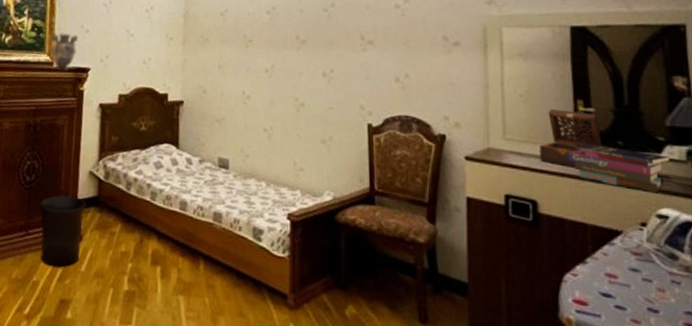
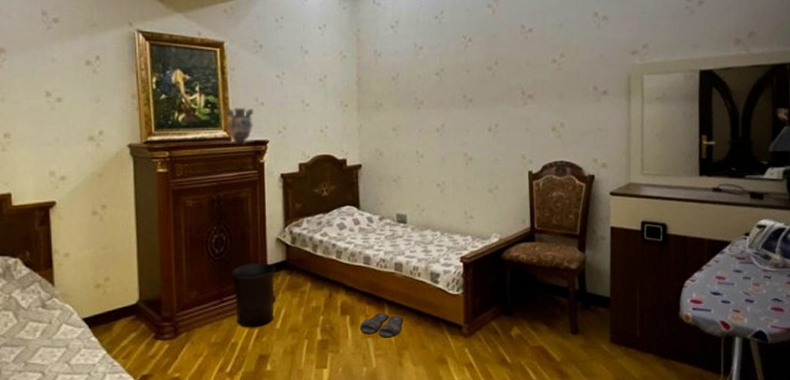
slippers: none [171,267,220,300] -> present [360,312,404,339]
jewelry box: present [540,108,603,168] -> none [670,144,720,194]
books: present [568,144,670,194] -> none [693,172,770,208]

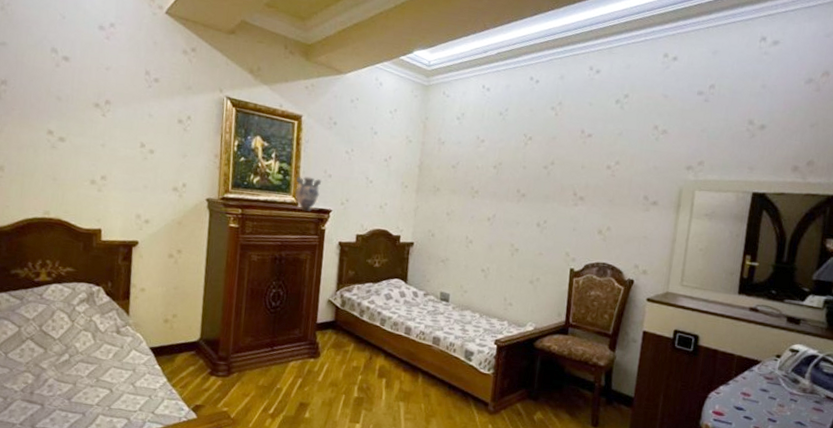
waste bin: present [232,263,276,328] -> none [284,319,324,378]
slippers: present [360,312,404,339] -> none [394,380,435,405]

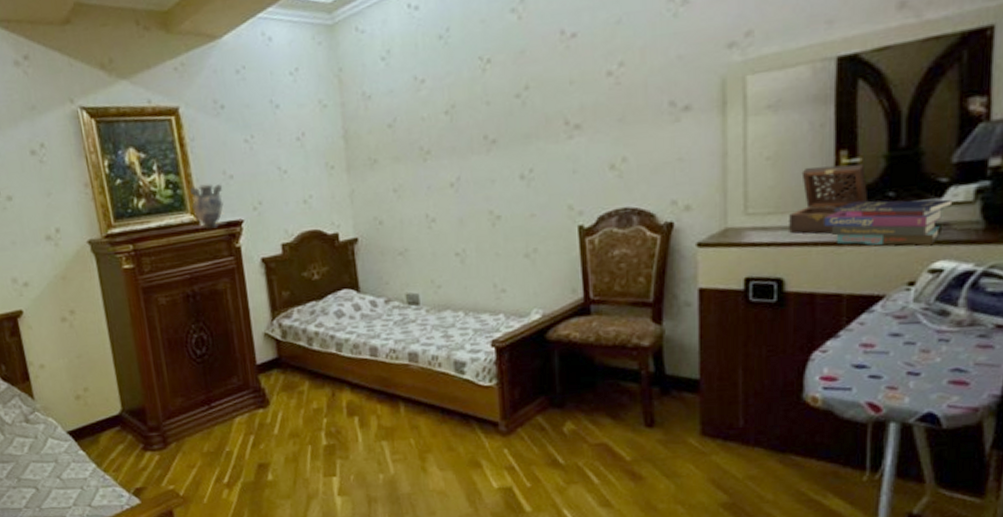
jewelry box: none [707,261,760,311] -> present [789,164,869,234]
books: none [730,292,810,333] -> present [824,199,953,246]

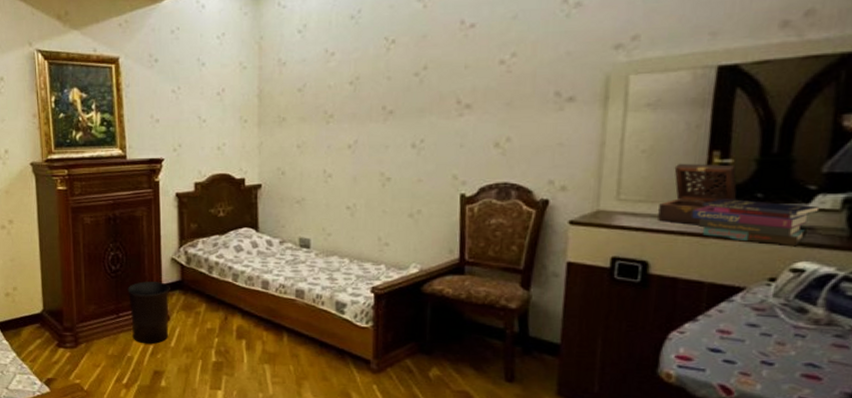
decorative vase: present [190,184,224,230] -> none [121,125,149,164]
waste bin: none [217,362,270,435] -> present [127,281,170,344]

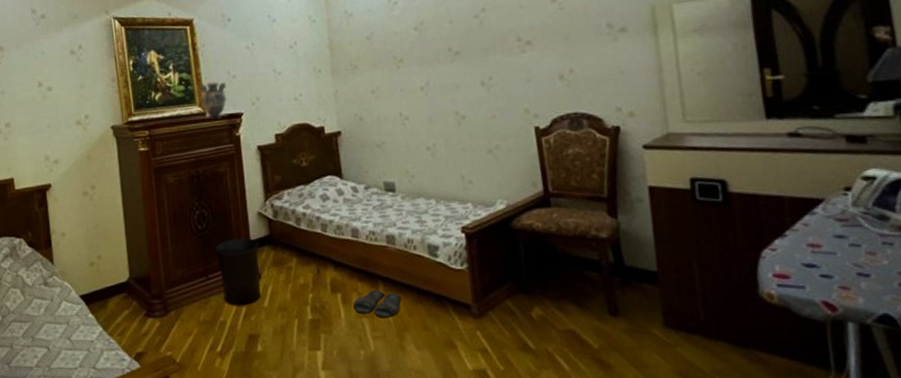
decorative vase: none [121,125,149,164] -> present [199,82,227,121]
slippers: none [257,339,304,367] -> present [353,290,402,319]
jewelry box: present [658,163,737,225] -> none [724,80,796,141]
books: present [692,199,820,247] -> none [757,112,875,155]

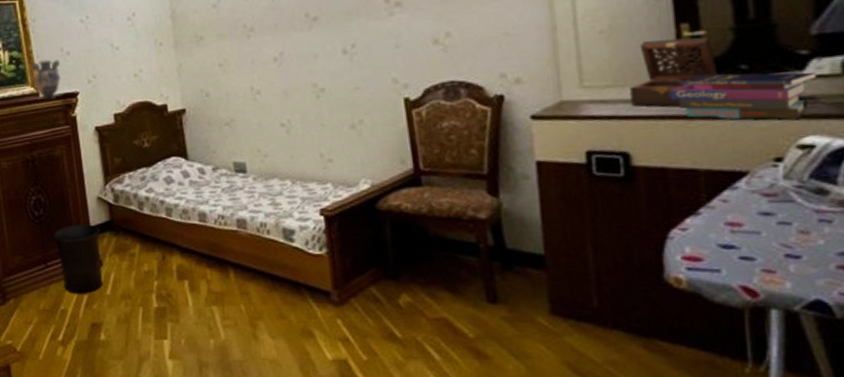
slippers: present [353,290,402,319] -> none [202,276,254,307]
jewelry box: none [724,80,796,141] -> present [630,37,719,107]
books: none [757,112,875,155] -> present [670,72,817,121]

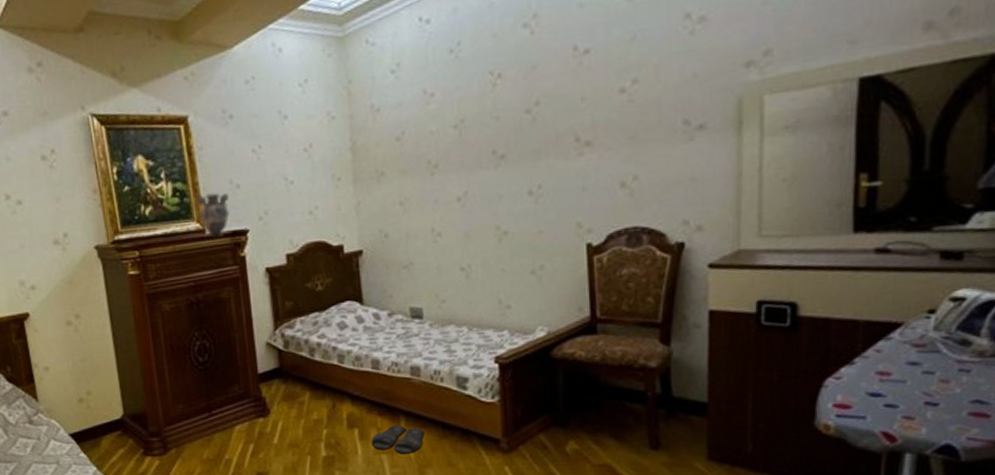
waste bin: present [54,224,103,294] -> none [219,371,270,443]
slippers: none [202,276,254,307] -> present [372,425,425,455]
jewelry box: present [630,37,719,107] -> none [804,187,889,258]
books: present [670,72,817,121] -> none [841,225,978,274]

